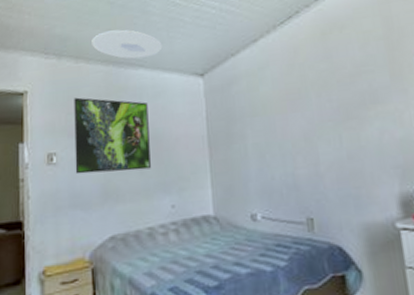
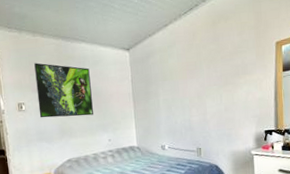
ceiling light: present [92,30,163,59] -> none [44,11,99,35]

